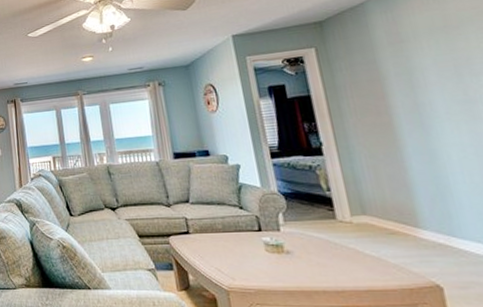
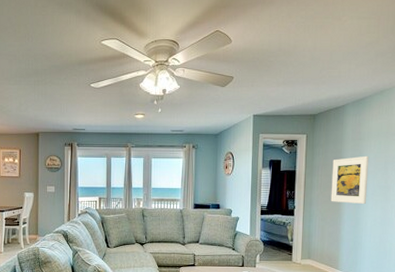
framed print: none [365,61,440,131] -> present [330,156,369,205]

